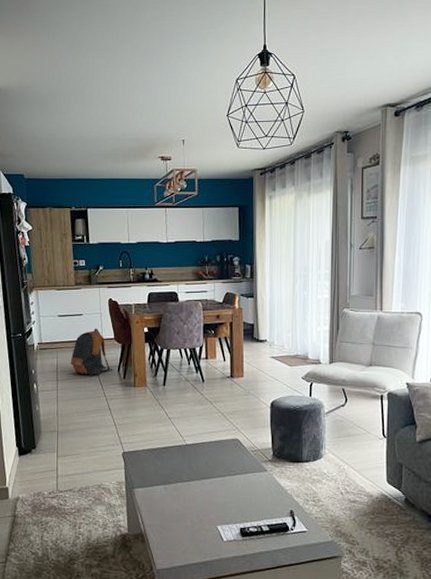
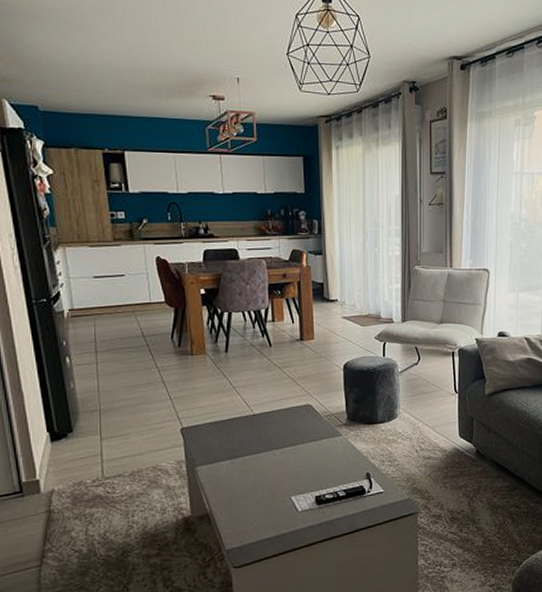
backpack: present [70,328,113,376] -> none [111,291,166,345]

